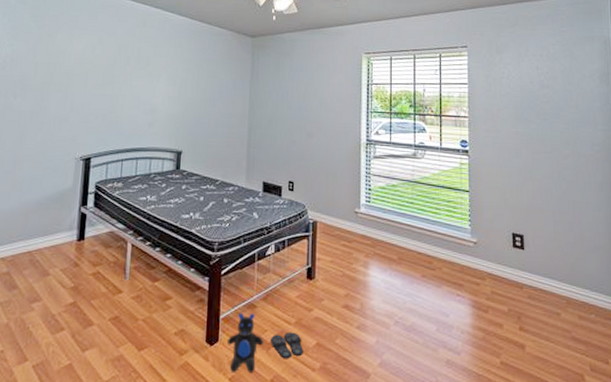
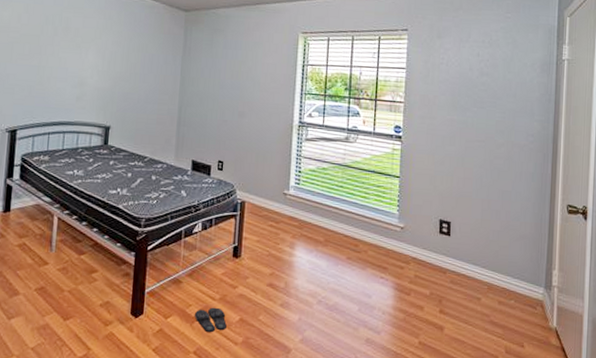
stuffed animal: present [226,312,264,372] -> none [151,287,189,344]

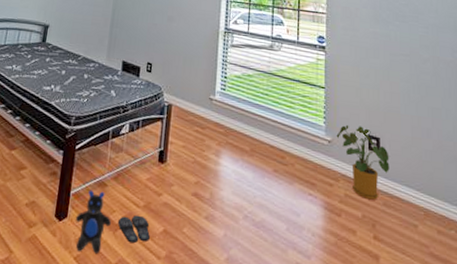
stuffed animal: none [151,287,189,344] -> present [75,189,112,254]
house plant: none [409,211,459,279] -> present [336,124,390,200]

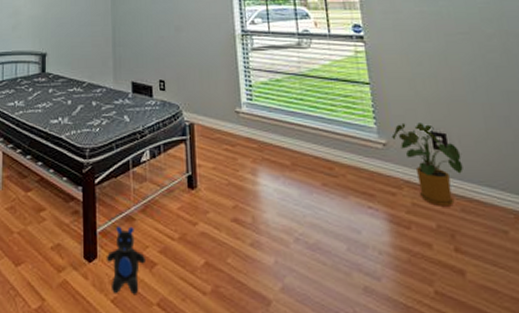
slippers: present [118,214,150,244] -> none [154,248,191,280]

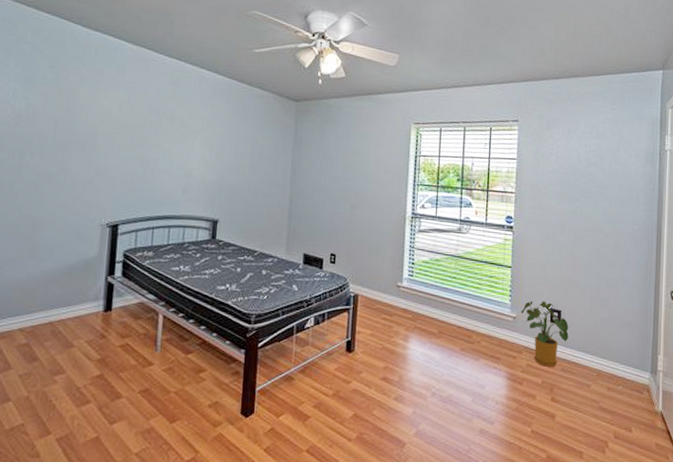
stuffed animal: present [106,226,147,294] -> none [262,385,301,443]

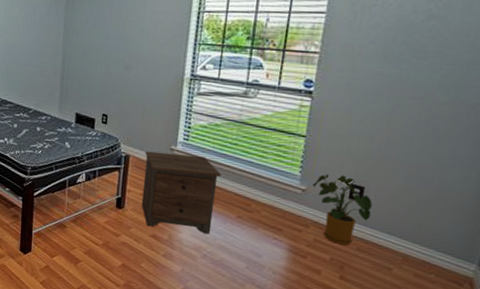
nightstand: none [371,289,444,371] -> present [141,151,221,235]

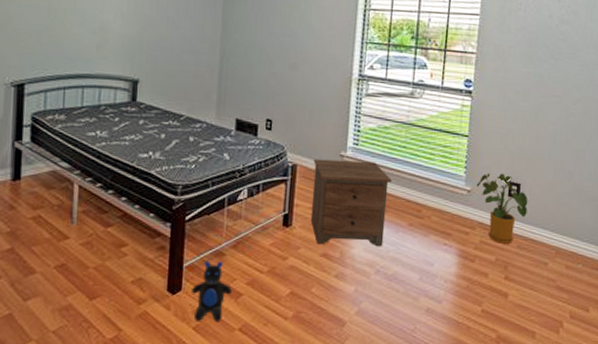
stuffed animal: none [38,230,73,280] -> present [191,260,233,321]

